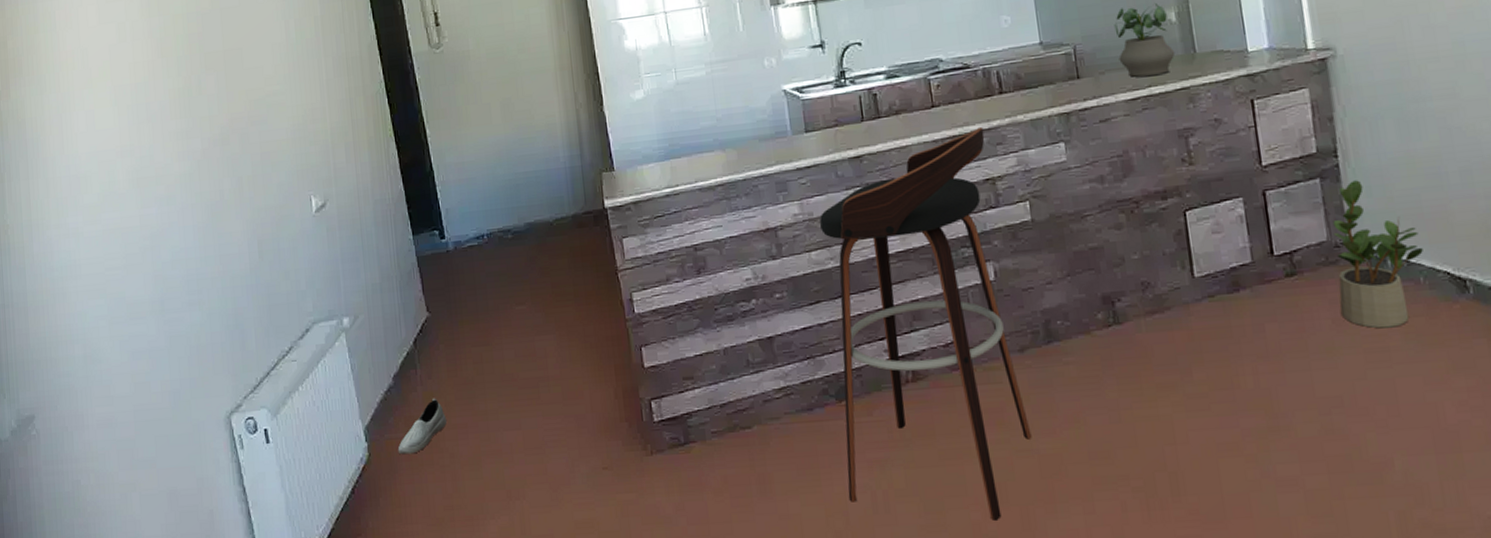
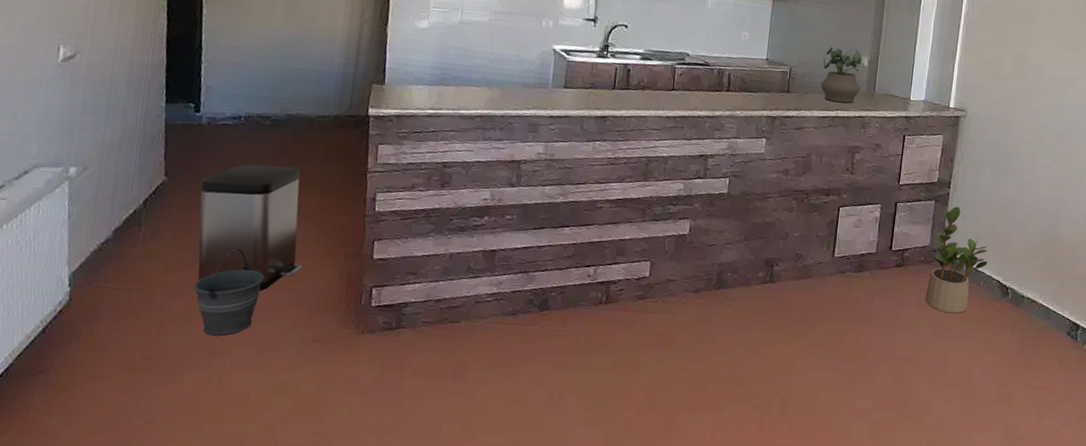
shoe: present [397,398,447,455] -> none [102,256,164,305]
pedal bin: none [461,279,576,420] -> present [197,164,303,291]
bucket: none [477,377,541,477] -> present [194,248,265,336]
bar stool: present [819,126,1032,520] -> none [530,113,708,419]

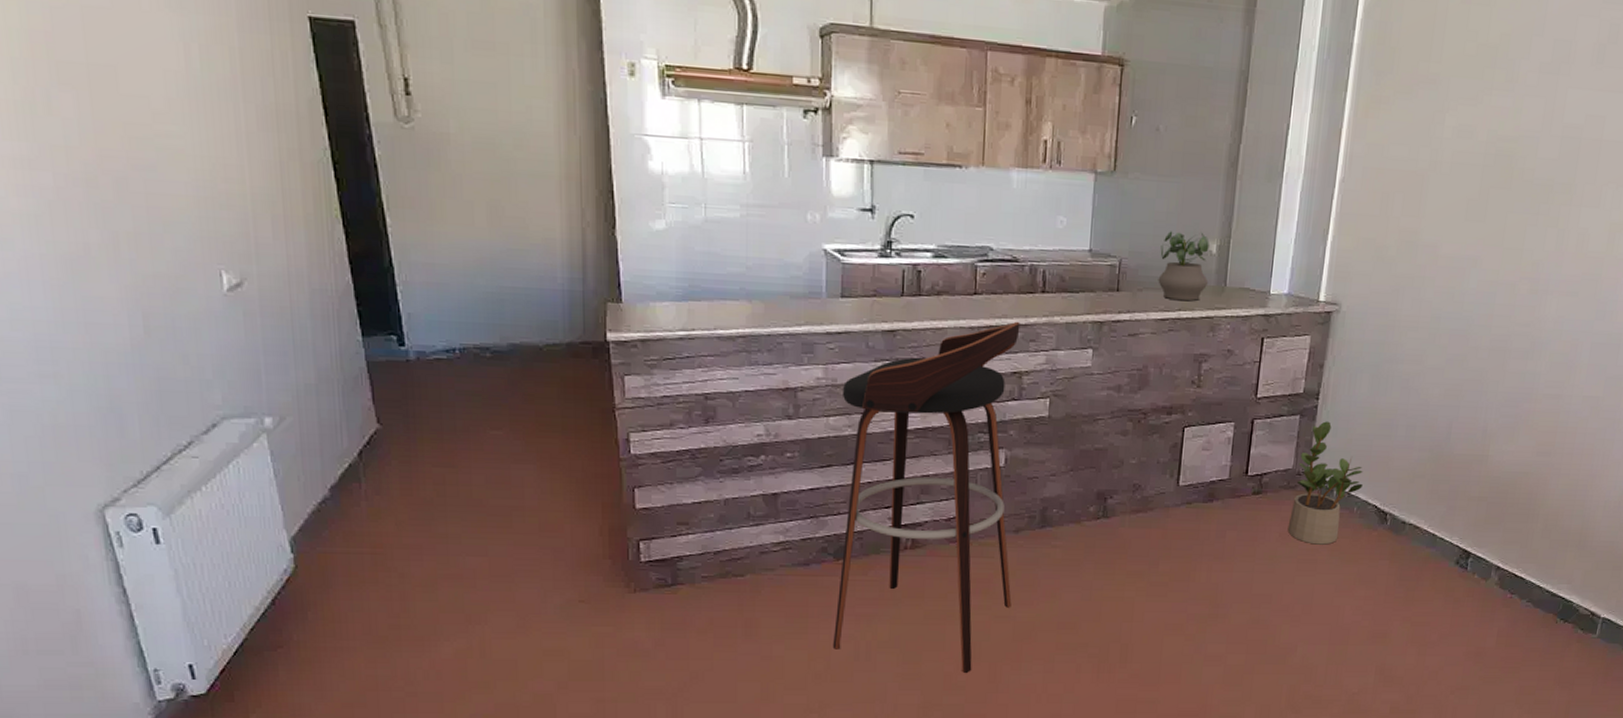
bucket: present [194,248,265,336] -> none [434,503,513,601]
pedal bin: present [197,164,303,291] -> none [421,404,556,549]
bar stool: none [530,113,708,419] -> present [832,321,1020,673]

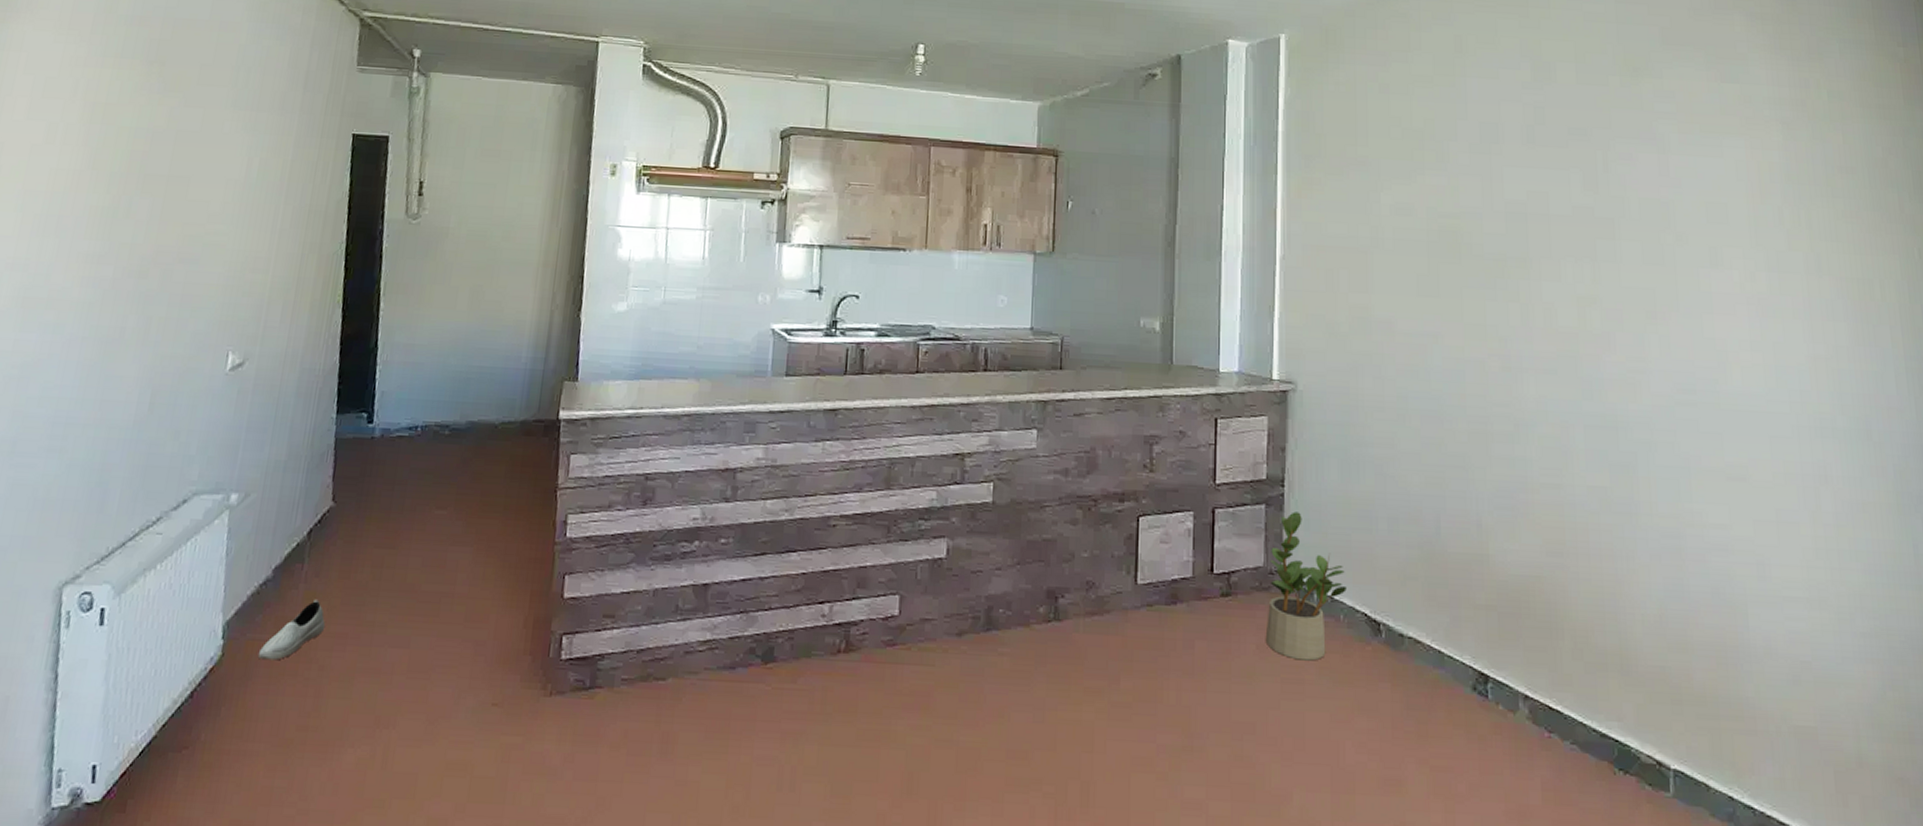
shoe: none [332,515,398,570] -> present [257,599,326,661]
bar stool: present [832,321,1020,673] -> none [754,400,962,812]
potted plant: present [1158,231,1209,302] -> none [1101,309,1154,380]

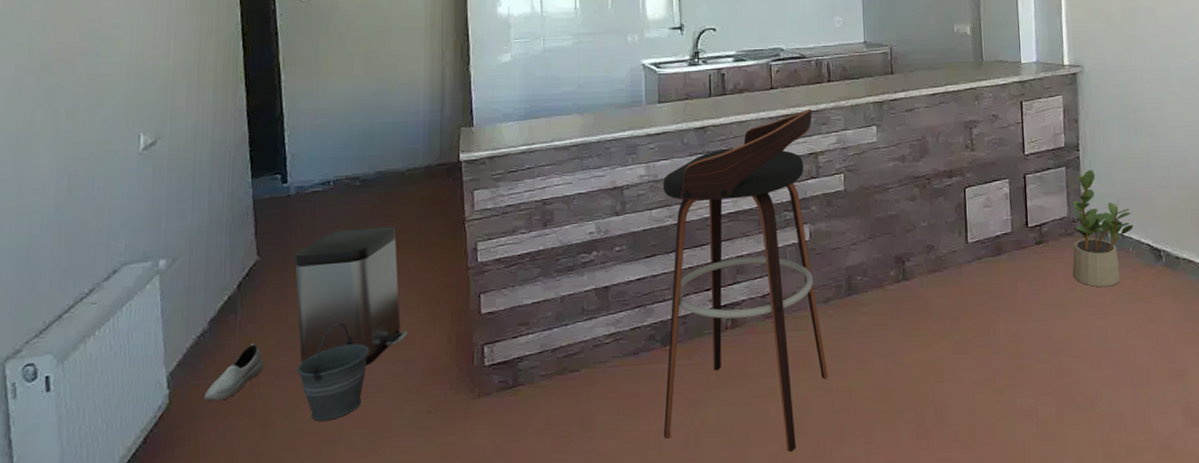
bucket: none [358,588,439,700] -> present [297,322,370,422]
pedal bin: none [363,483,483,641] -> present [295,226,409,365]
bar stool: none [754,400,962,812] -> present [662,108,828,452]

